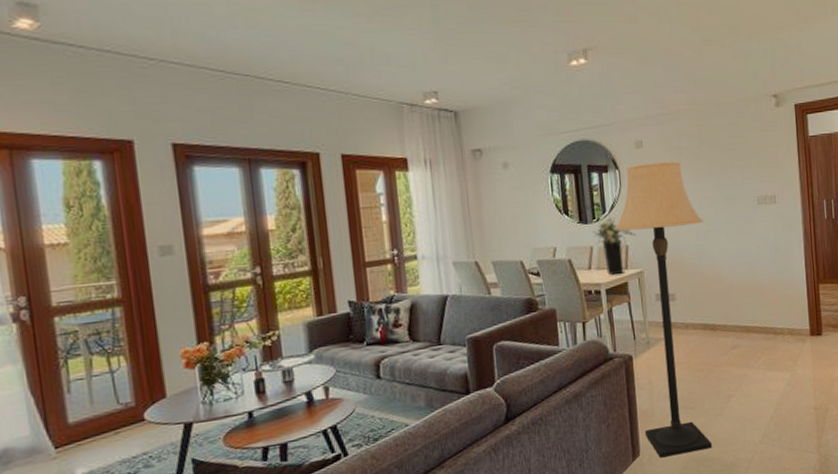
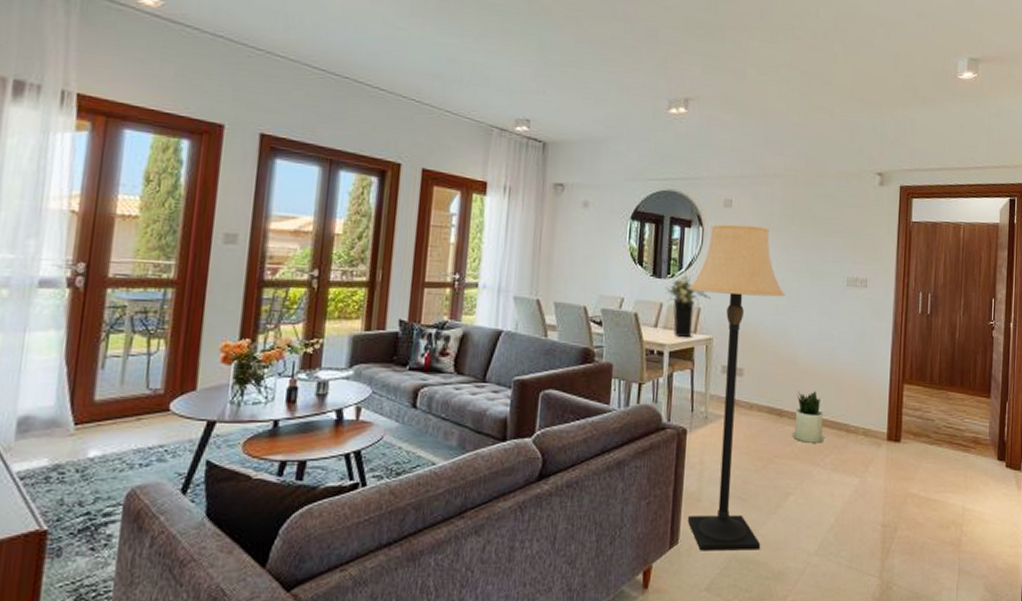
planter: none [725,303,756,350] -> present [791,390,825,443]

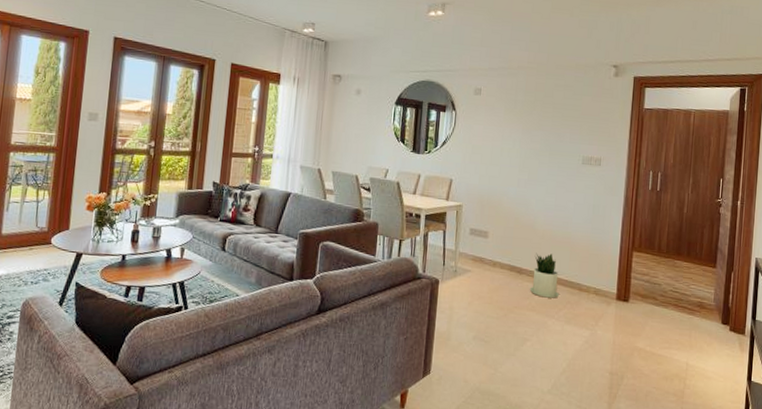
flower arrangement: present [665,275,711,337] -> none [423,151,461,203]
lamp: present [687,224,786,551] -> none [438,109,527,385]

